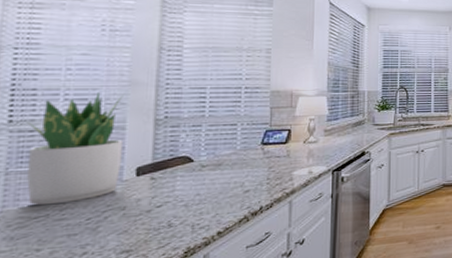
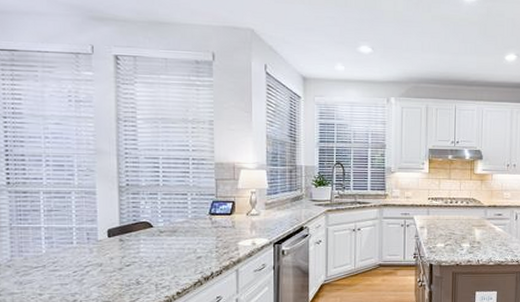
planter: present [26,92,124,206] -> none [20,159,95,257]

